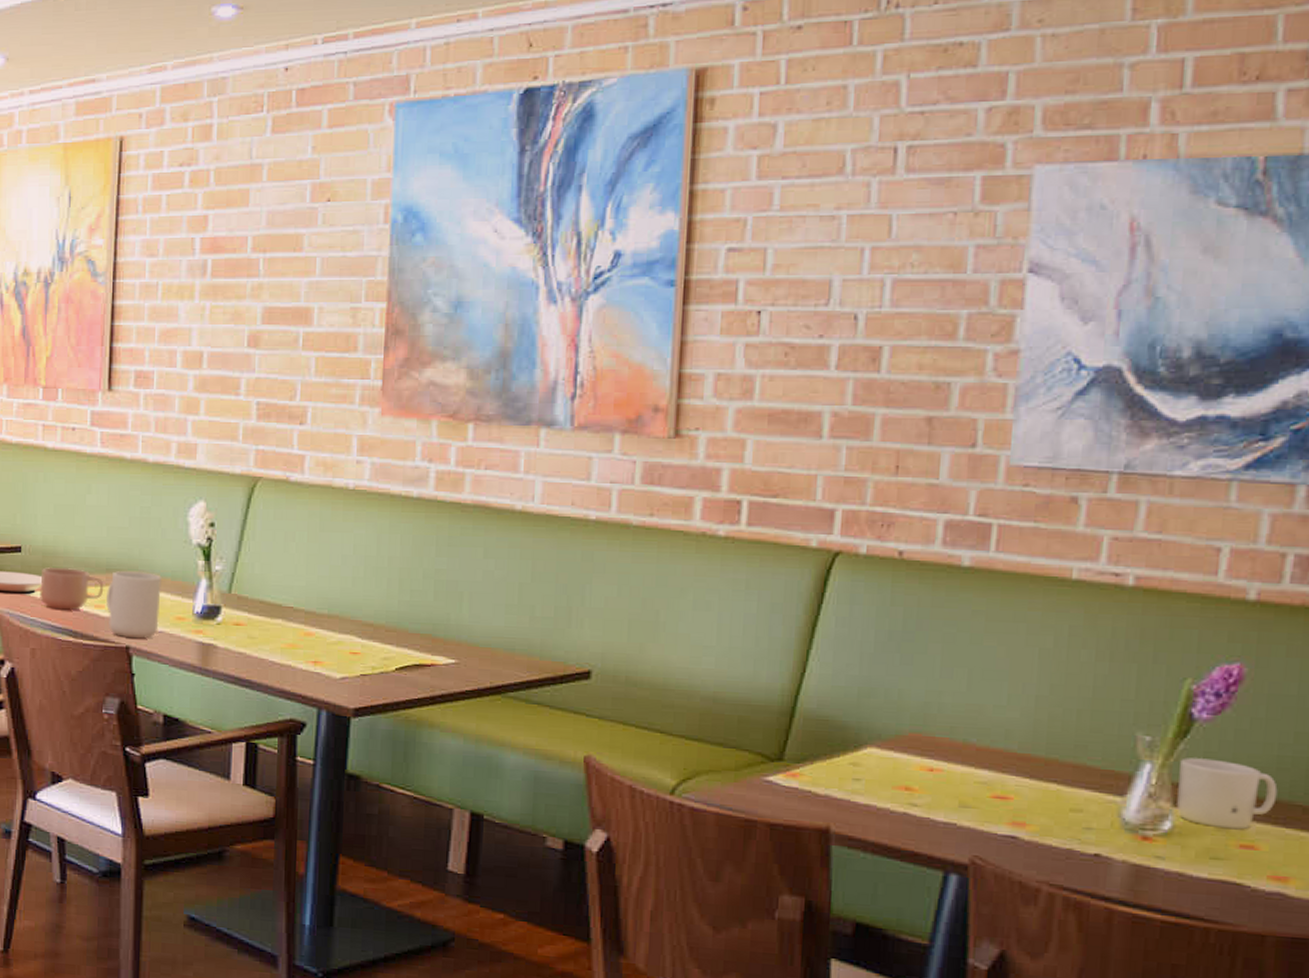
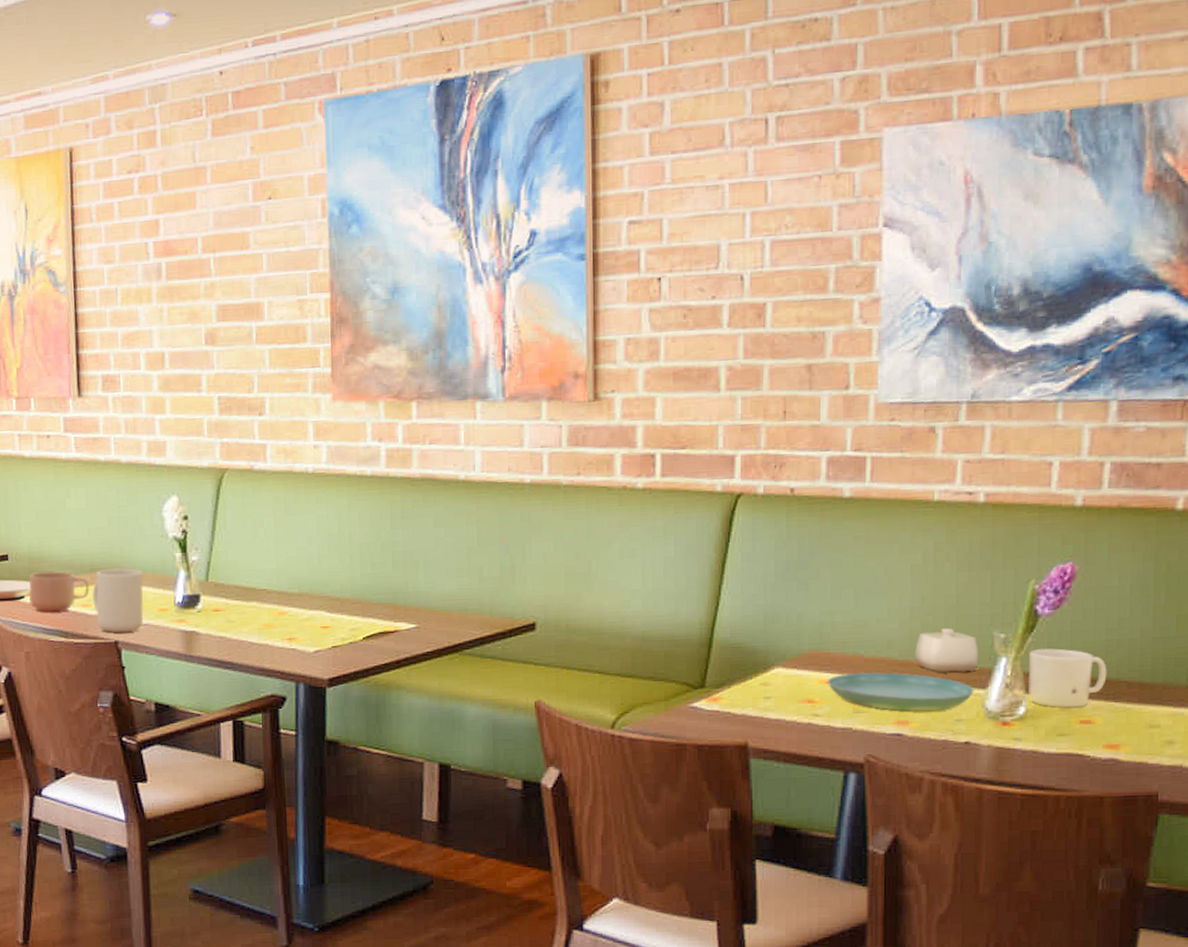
saucer: none [930,762,1109,816] -> present [827,671,974,712]
sugar bowl: none [1038,722,1118,777] -> present [915,627,979,674]

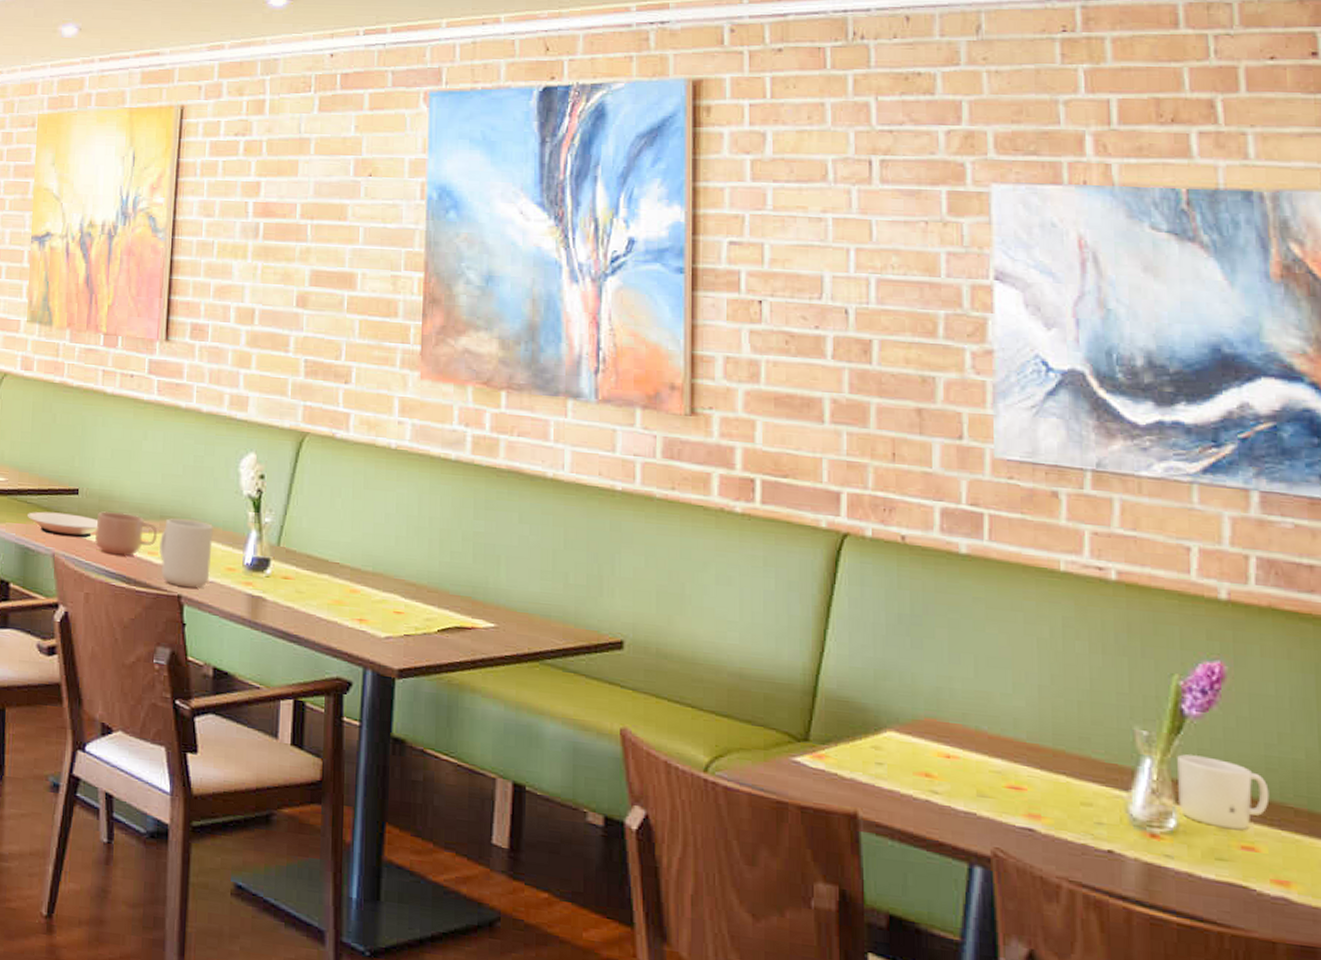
saucer: present [827,671,974,712] -> none [947,749,1116,810]
sugar bowl: present [915,627,979,674] -> none [1045,713,1120,770]

